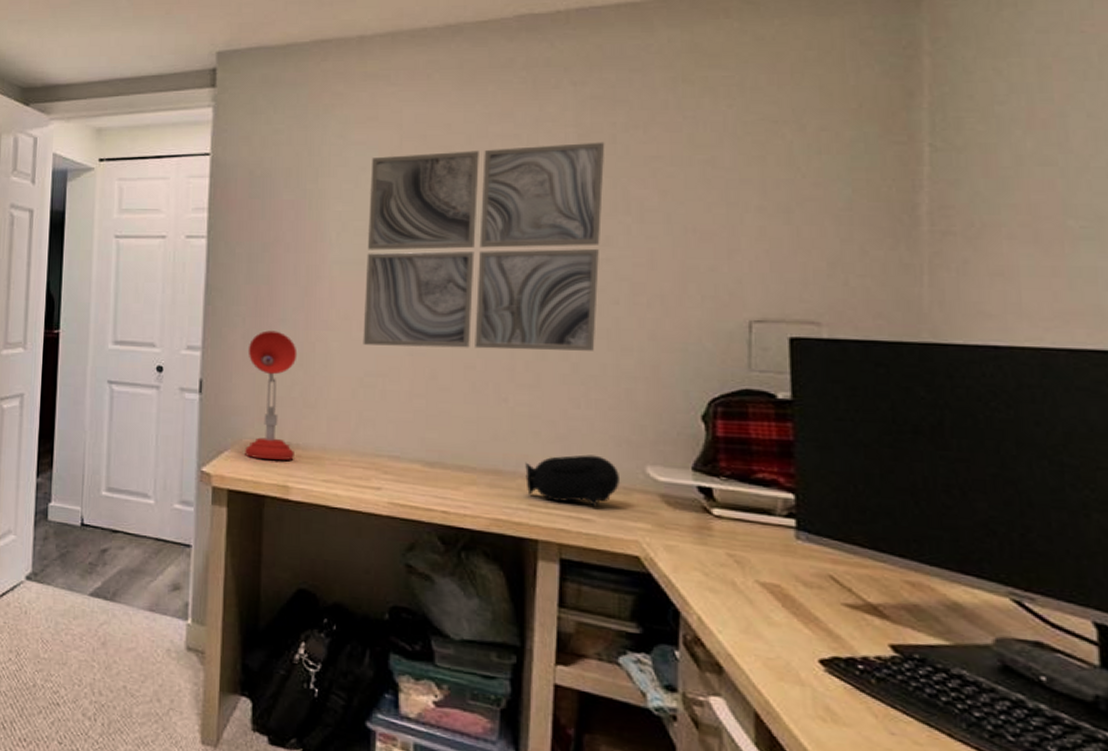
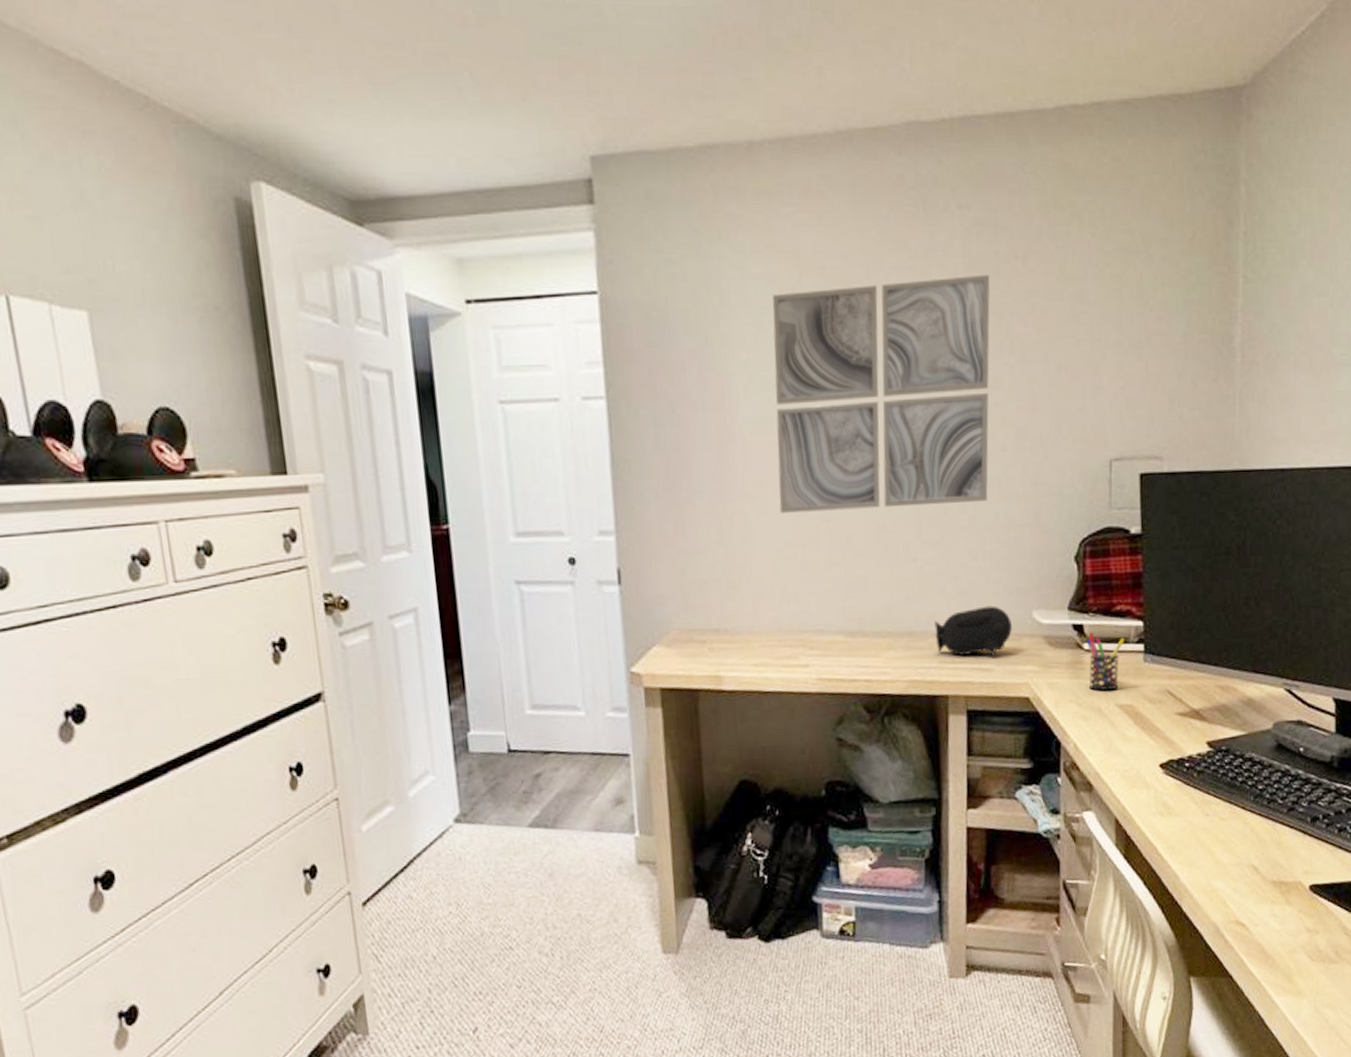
desk lamp: present [245,330,298,461] -> none [664,505,724,651]
pen holder: none [715,497,769,564] -> present [1086,632,1125,691]

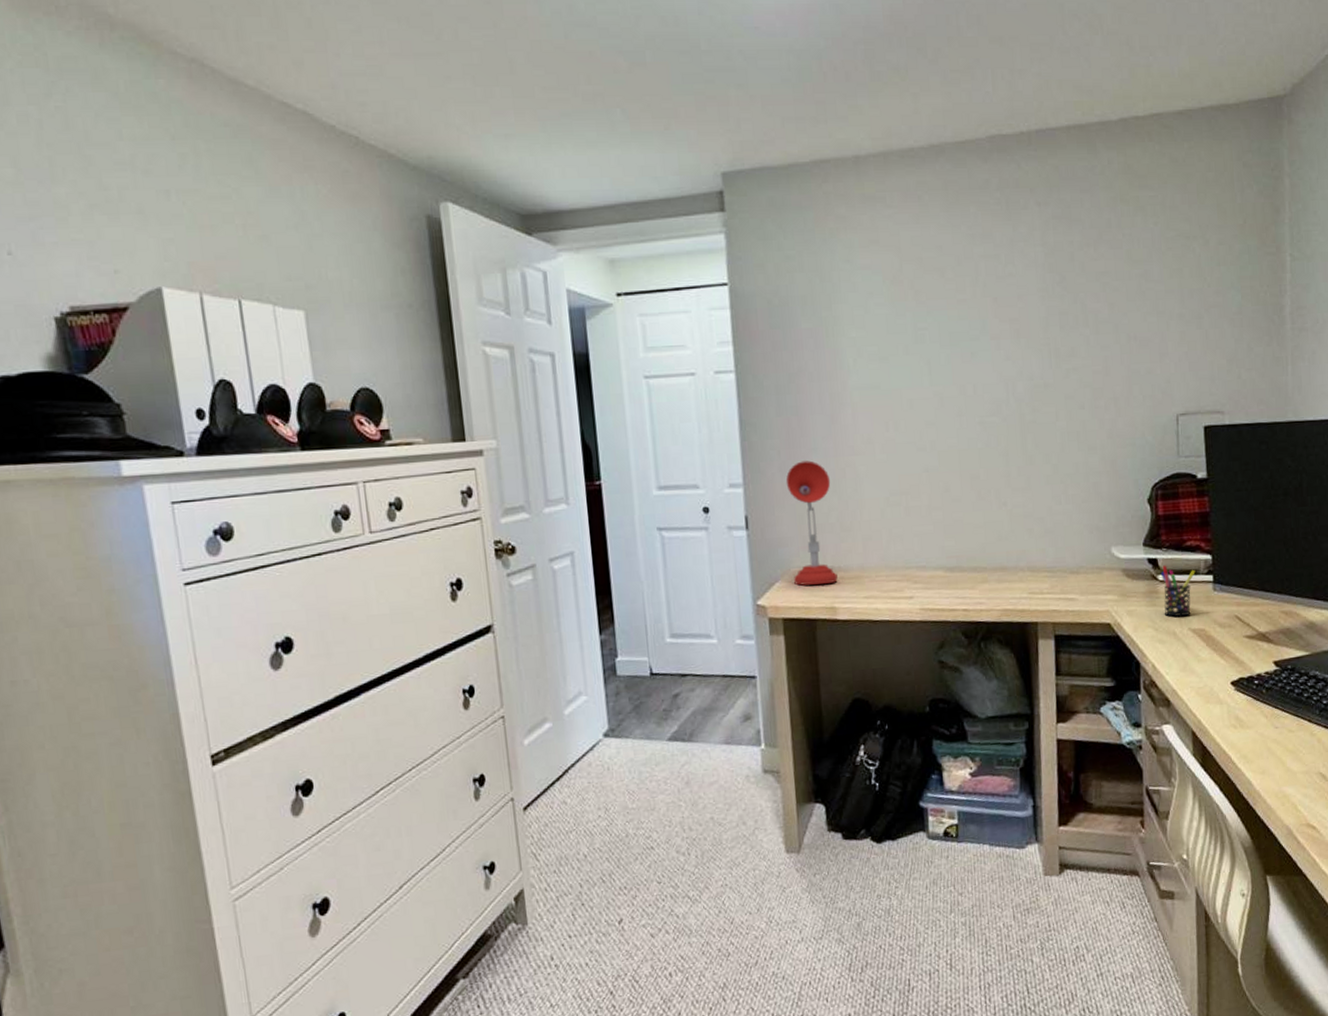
desk lamp: none [664,505,724,651] -> present [786,460,838,586]
wall art: present [773,274,990,513] -> none [877,259,1069,466]
speaker: present [934,605,1012,656] -> none [1024,543,1093,587]

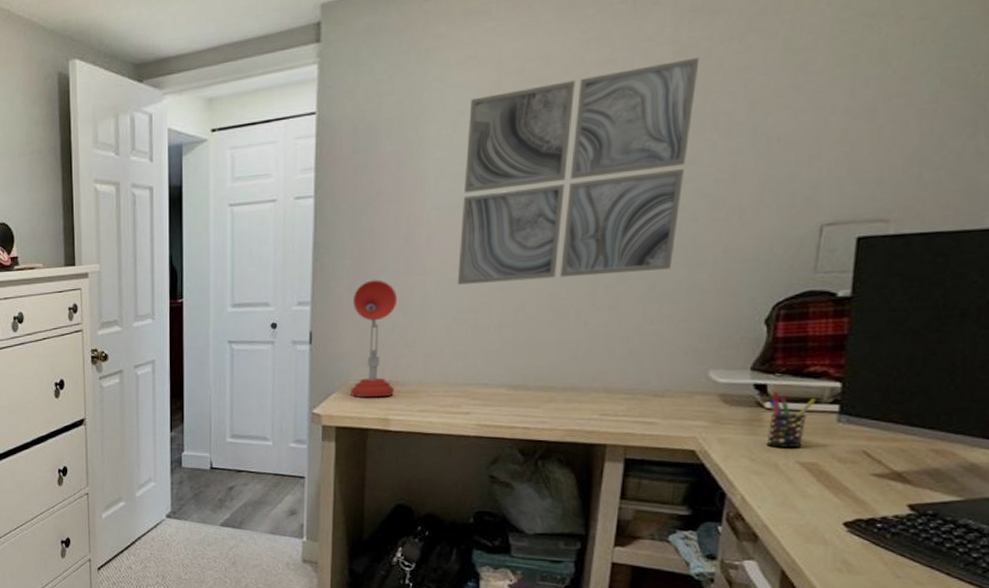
wall art: none [877,259,1069,466] -> present [457,57,700,285]

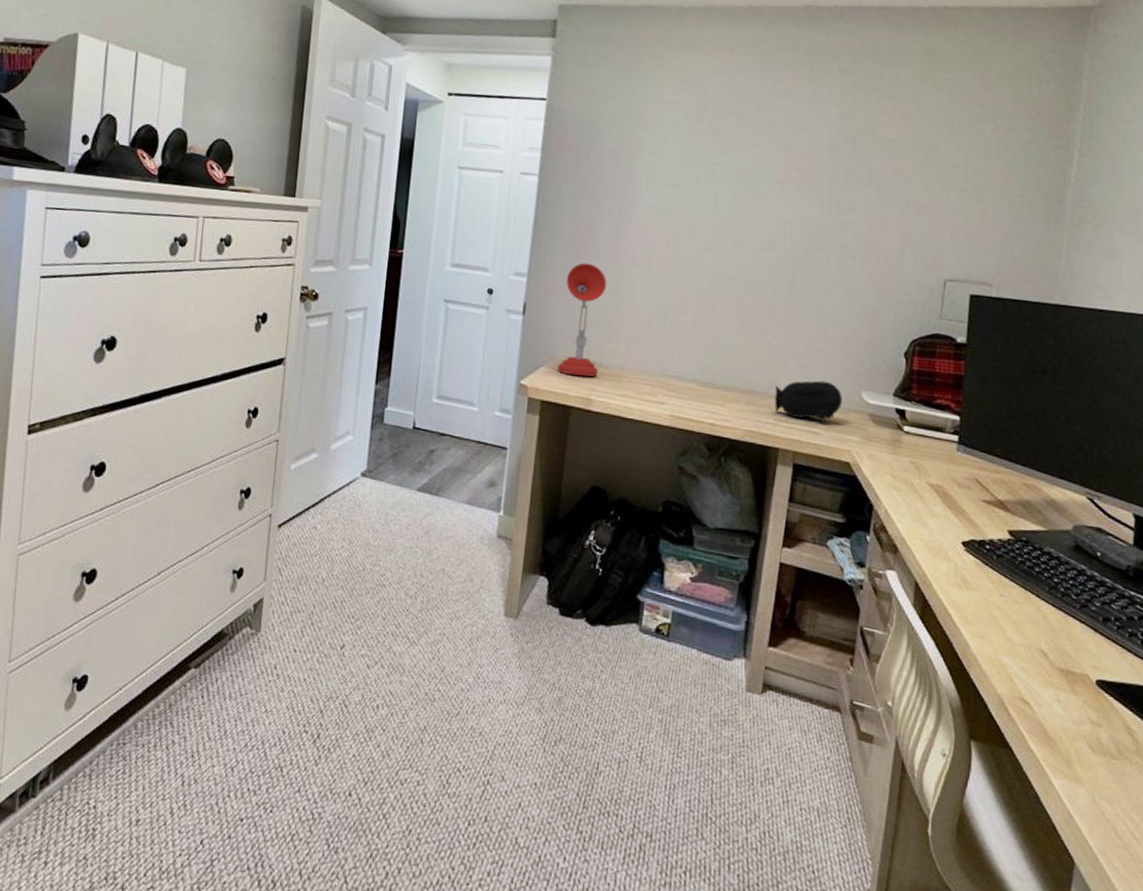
wall art: present [457,57,700,285] -> none [660,117,859,297]
speaker: none [599,365,684,411] -> present [774,380,842,422]
pen holder: present [766,392,816,448] -> none [904,418,942,470]

